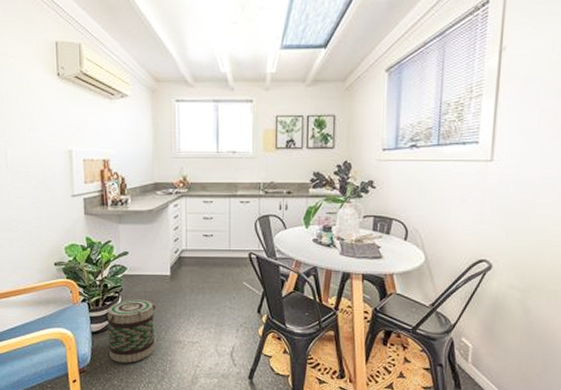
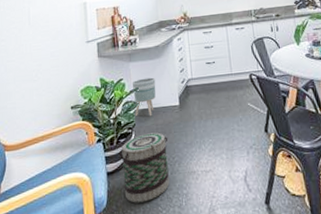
planter: none [120,243,147,283] -> present [131,77,156,117]

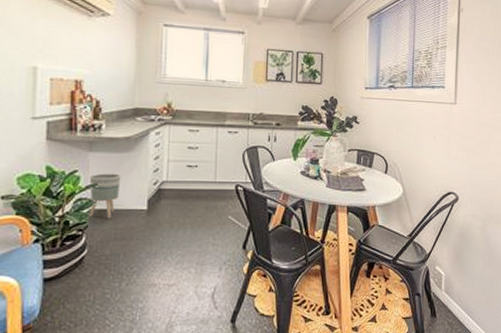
basket: present [119,132,170,203] -> none [63,238,127,315]

